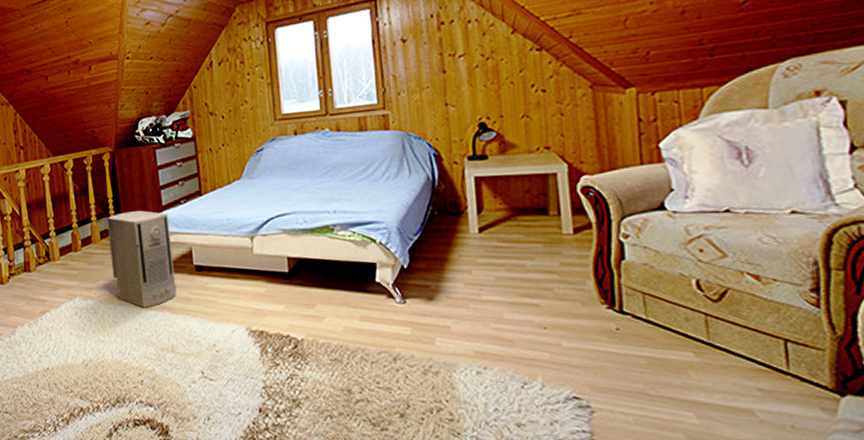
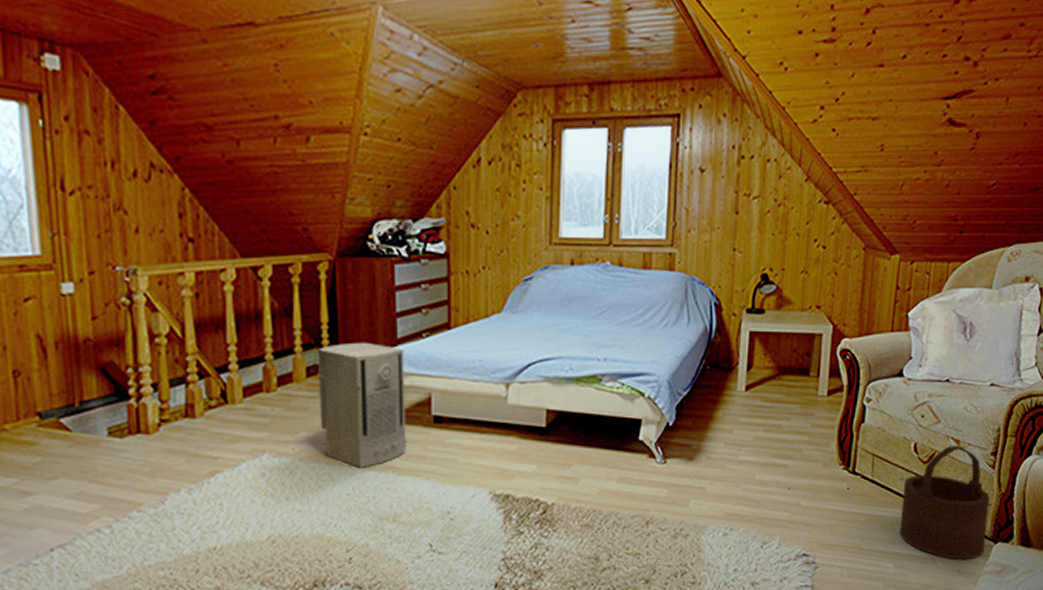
wooden bucket: none [690,281,827,414] -> present [899,445,990,560]

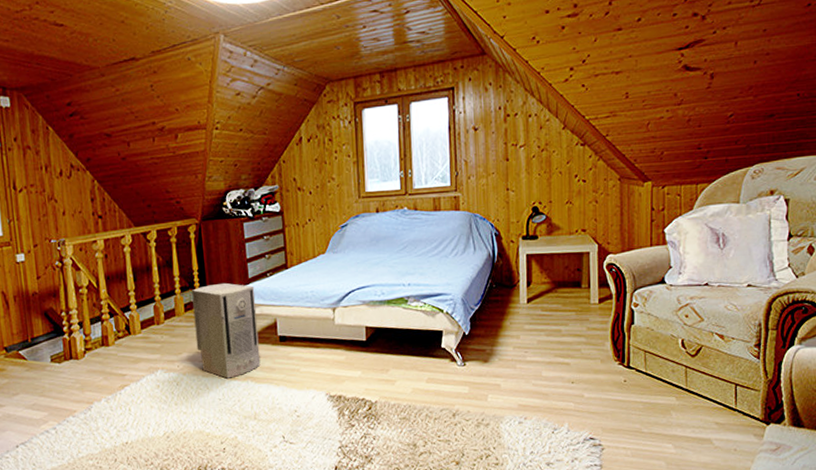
wooden bucket: present [899,445,990,560] -> none [675,339,758,440]

